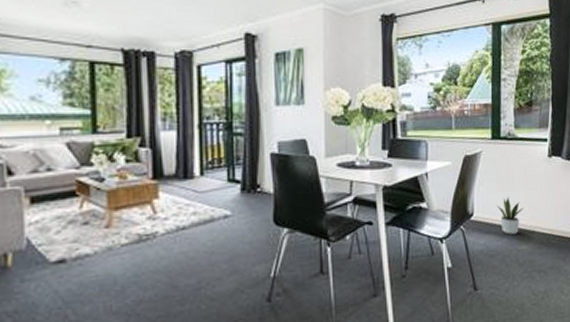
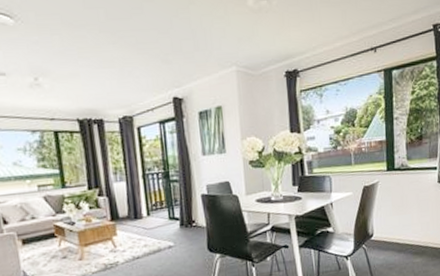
potted plant: present [497,197,525,235] -> none [394,218,418,250]

